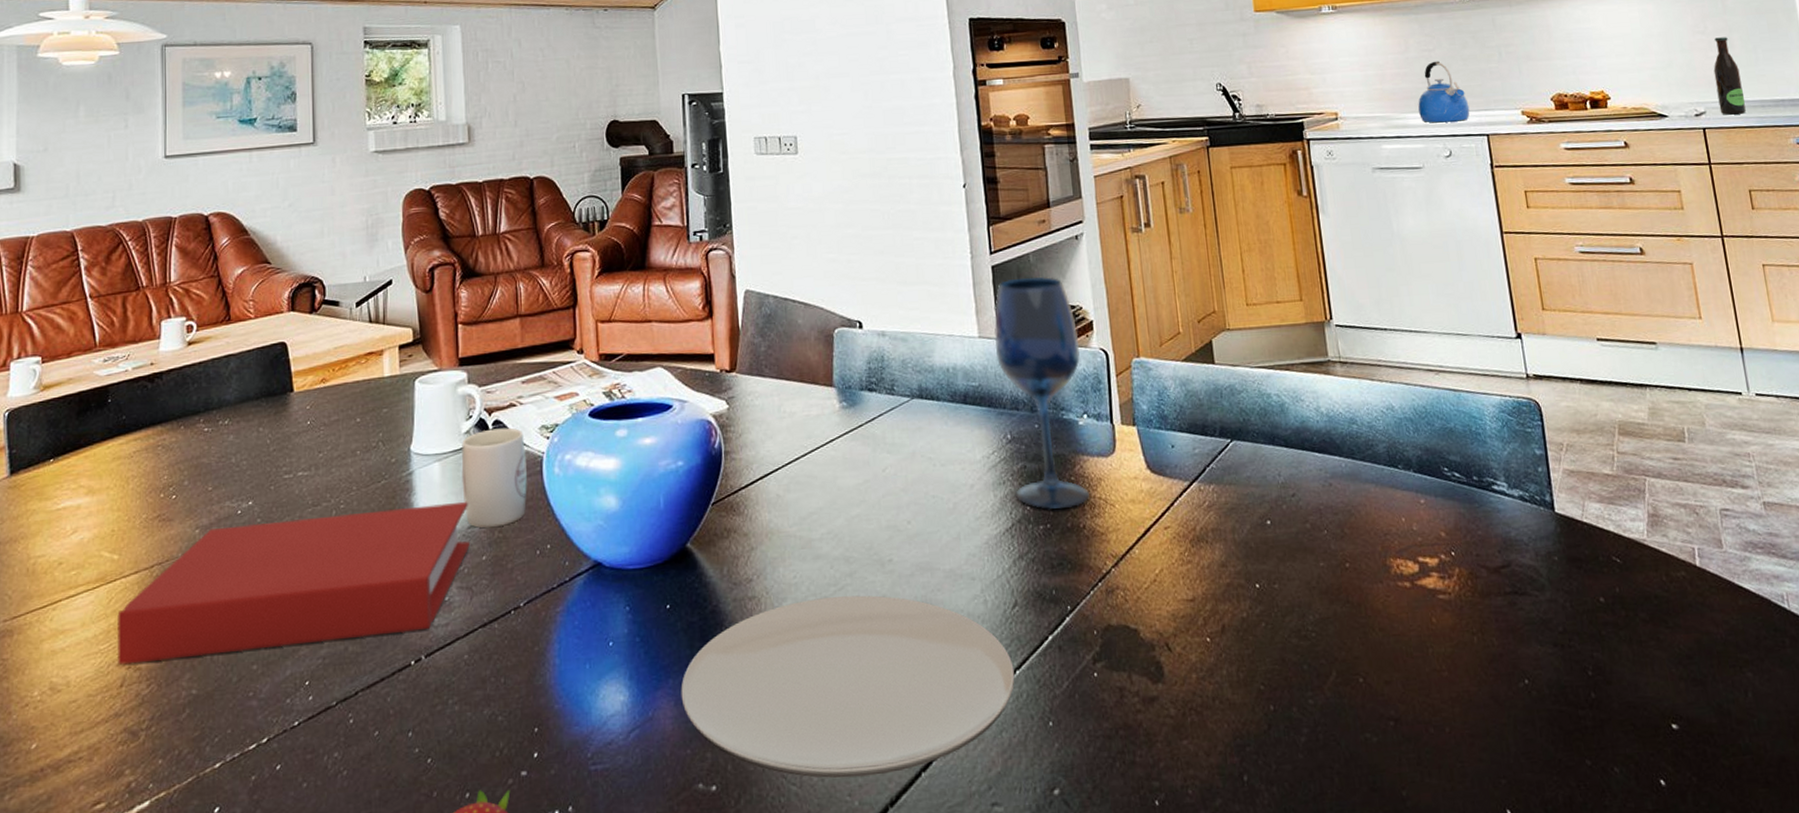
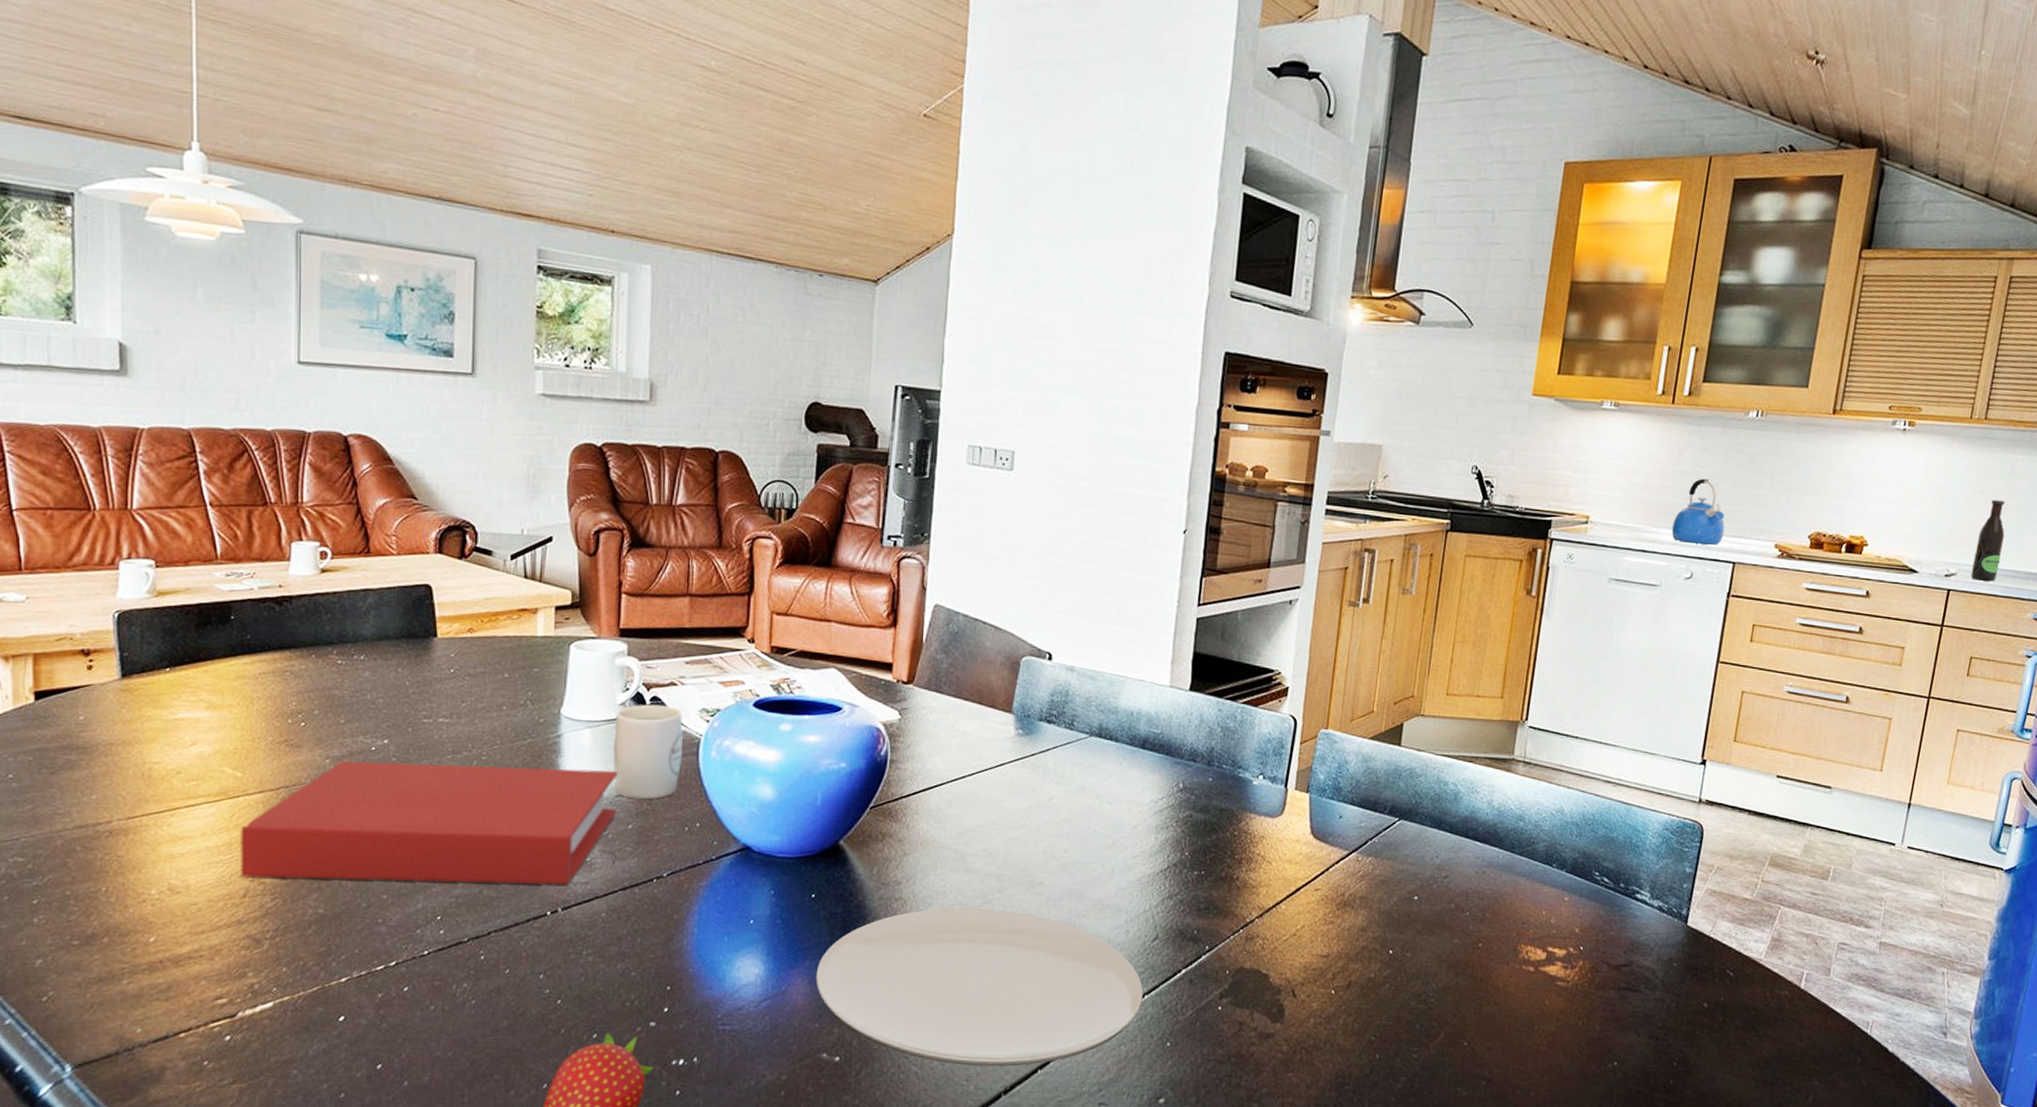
wineglass: present [993,276,1089,509] -> none [1177,633,1271,859]

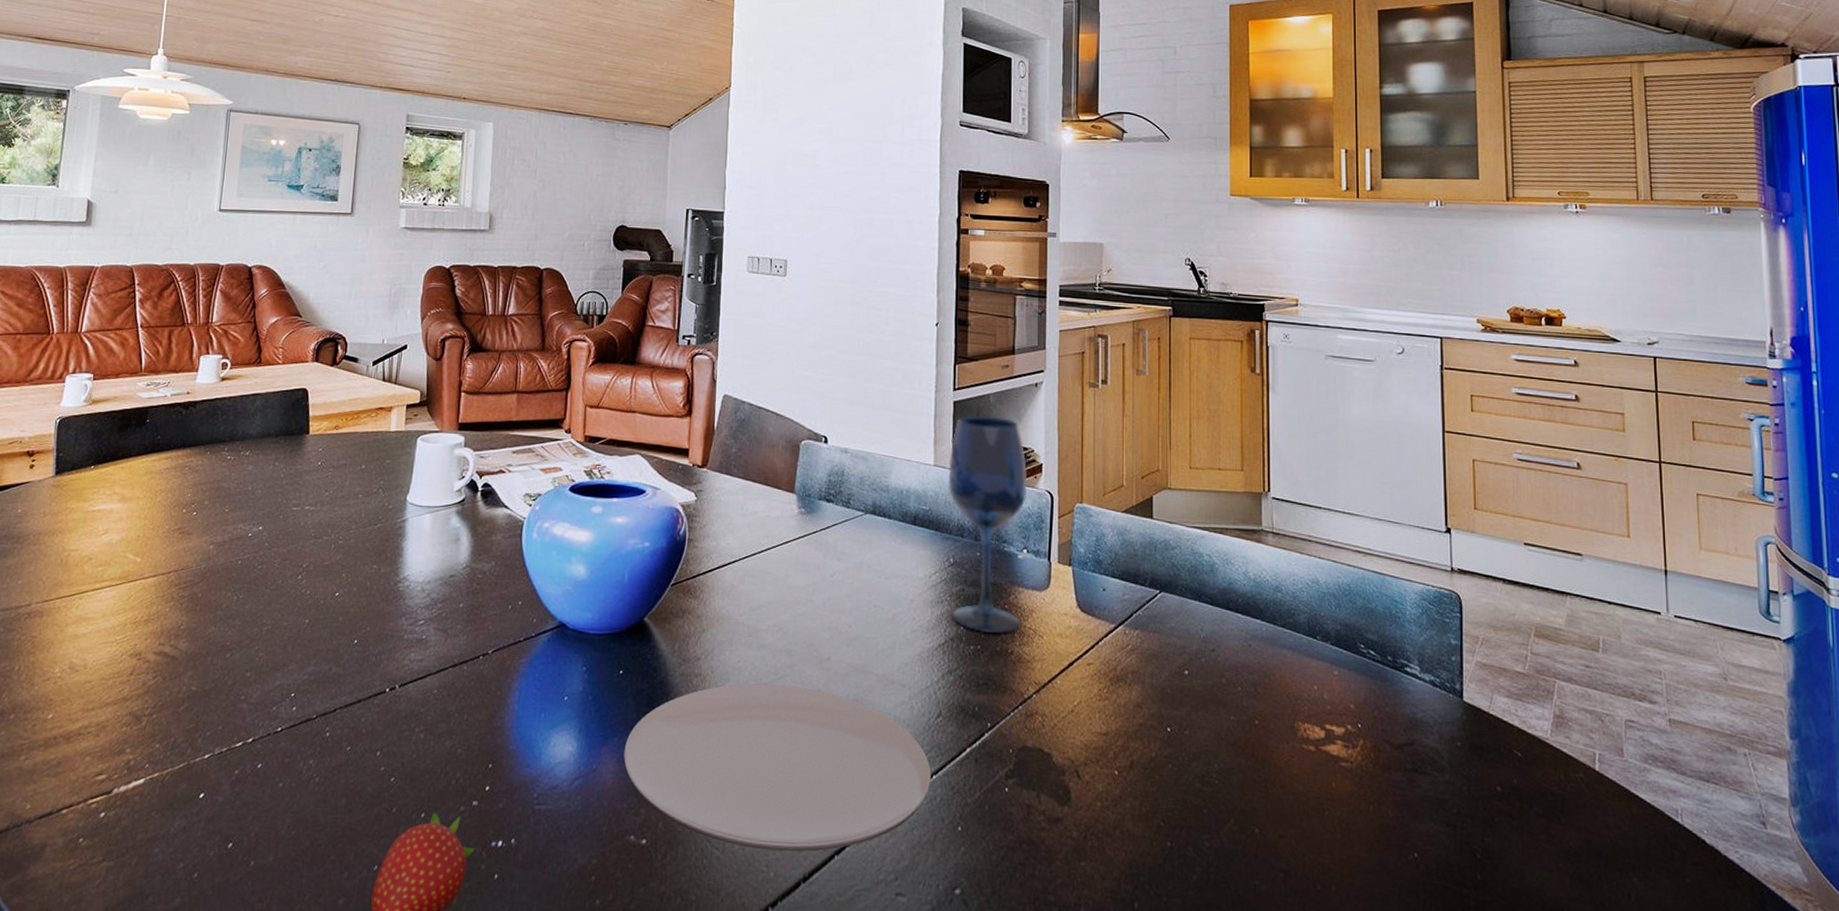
book: present [240,761,618,886] -> none [130,546,452,663]
mug: present [612,704,683,800] -> none [448,490,509,580]
wineglass: none [1177,633,1271,859] -> present [949,415,1028,633]
kettle: present [1671,478,1725,545] -> none [1376,262,1427,322]
bottle: present [1970,500,2005,581] -> none [1671,272,1699,348]

